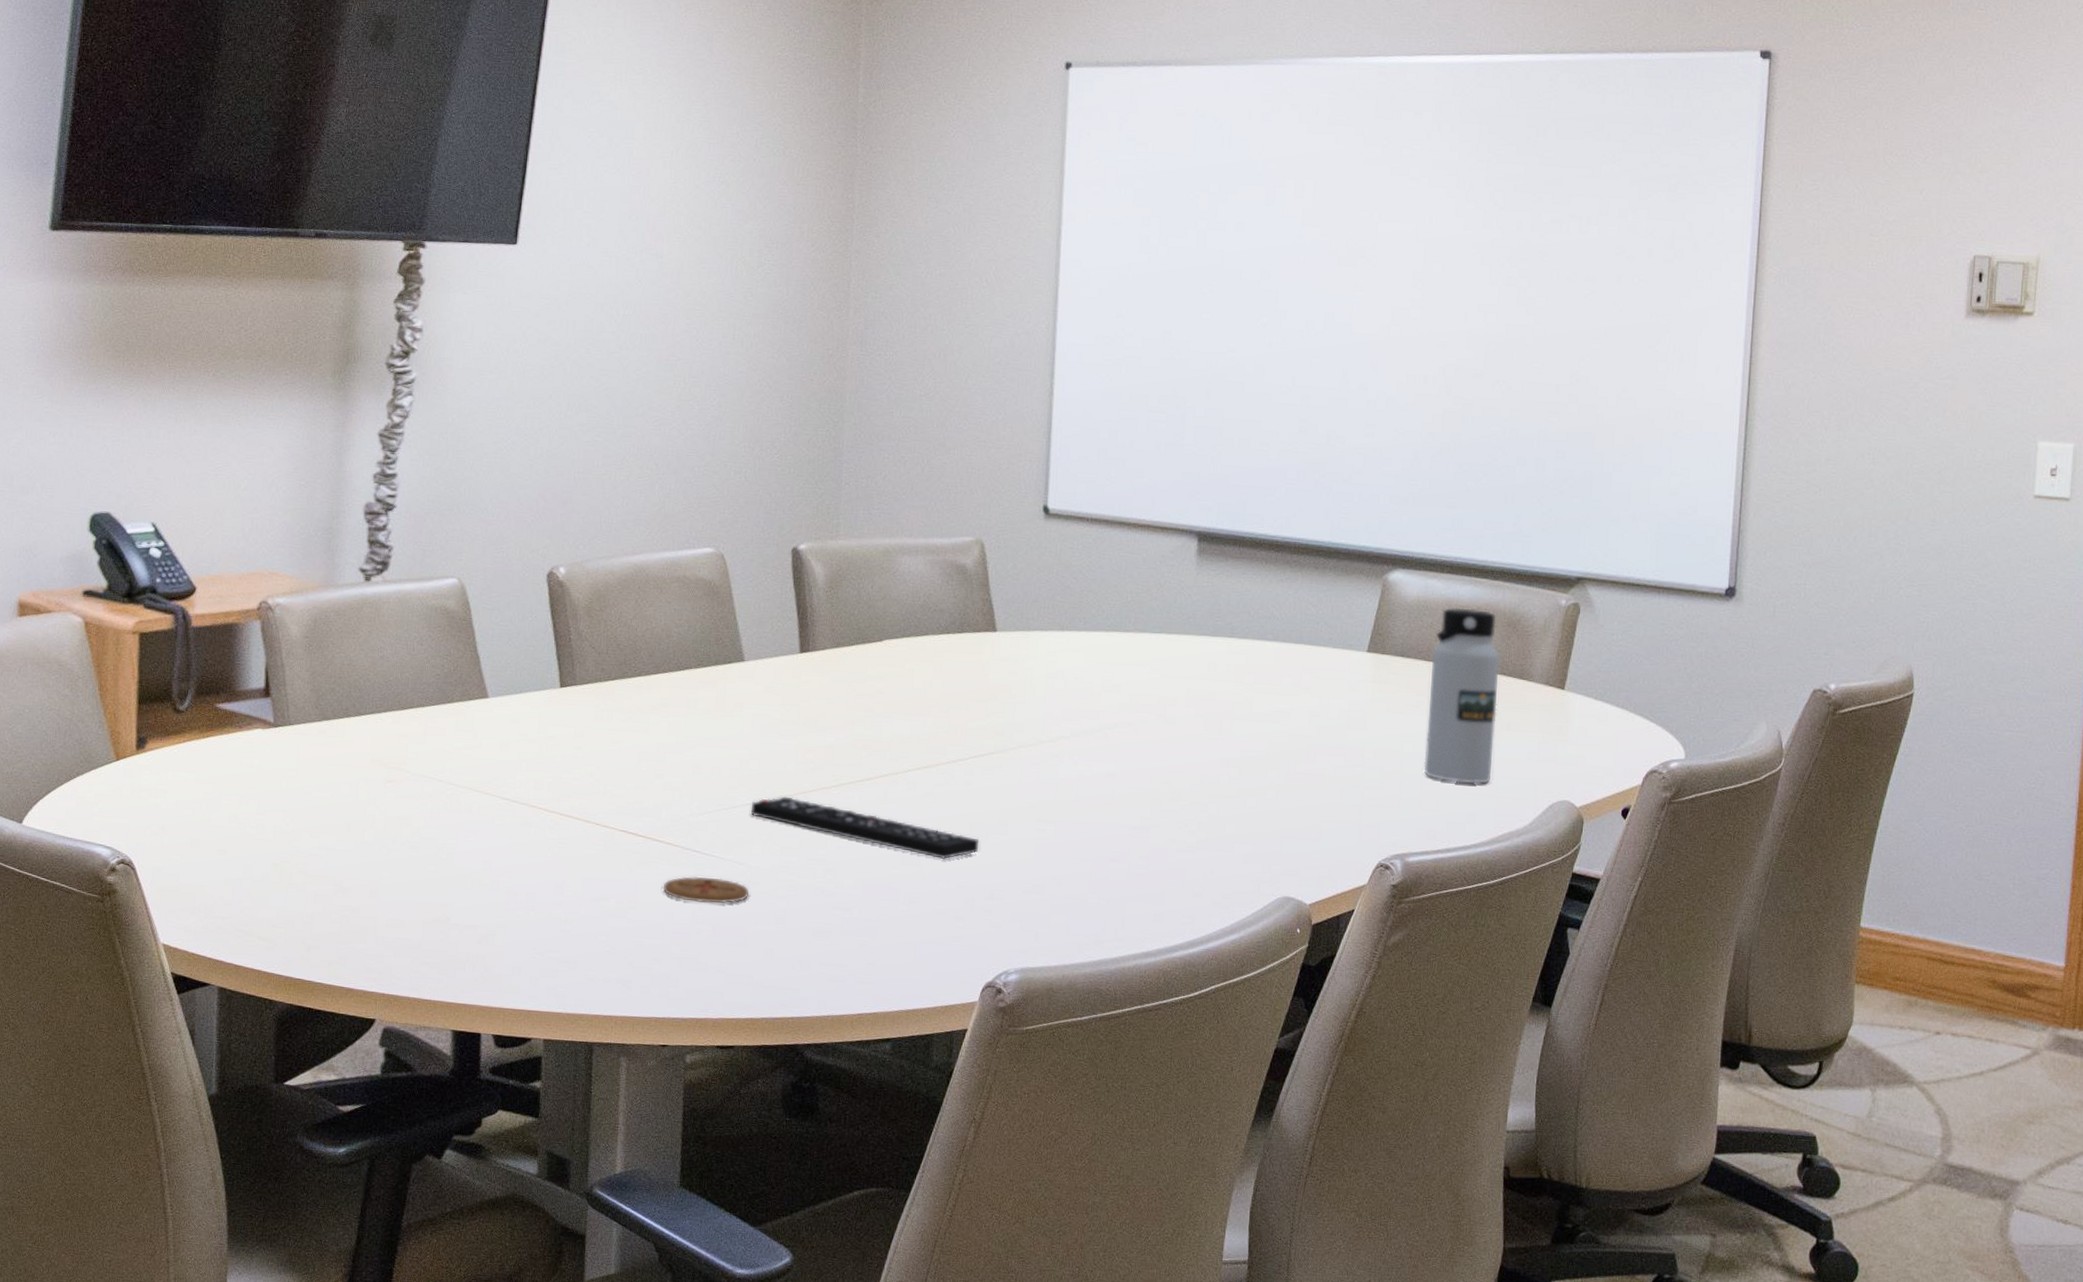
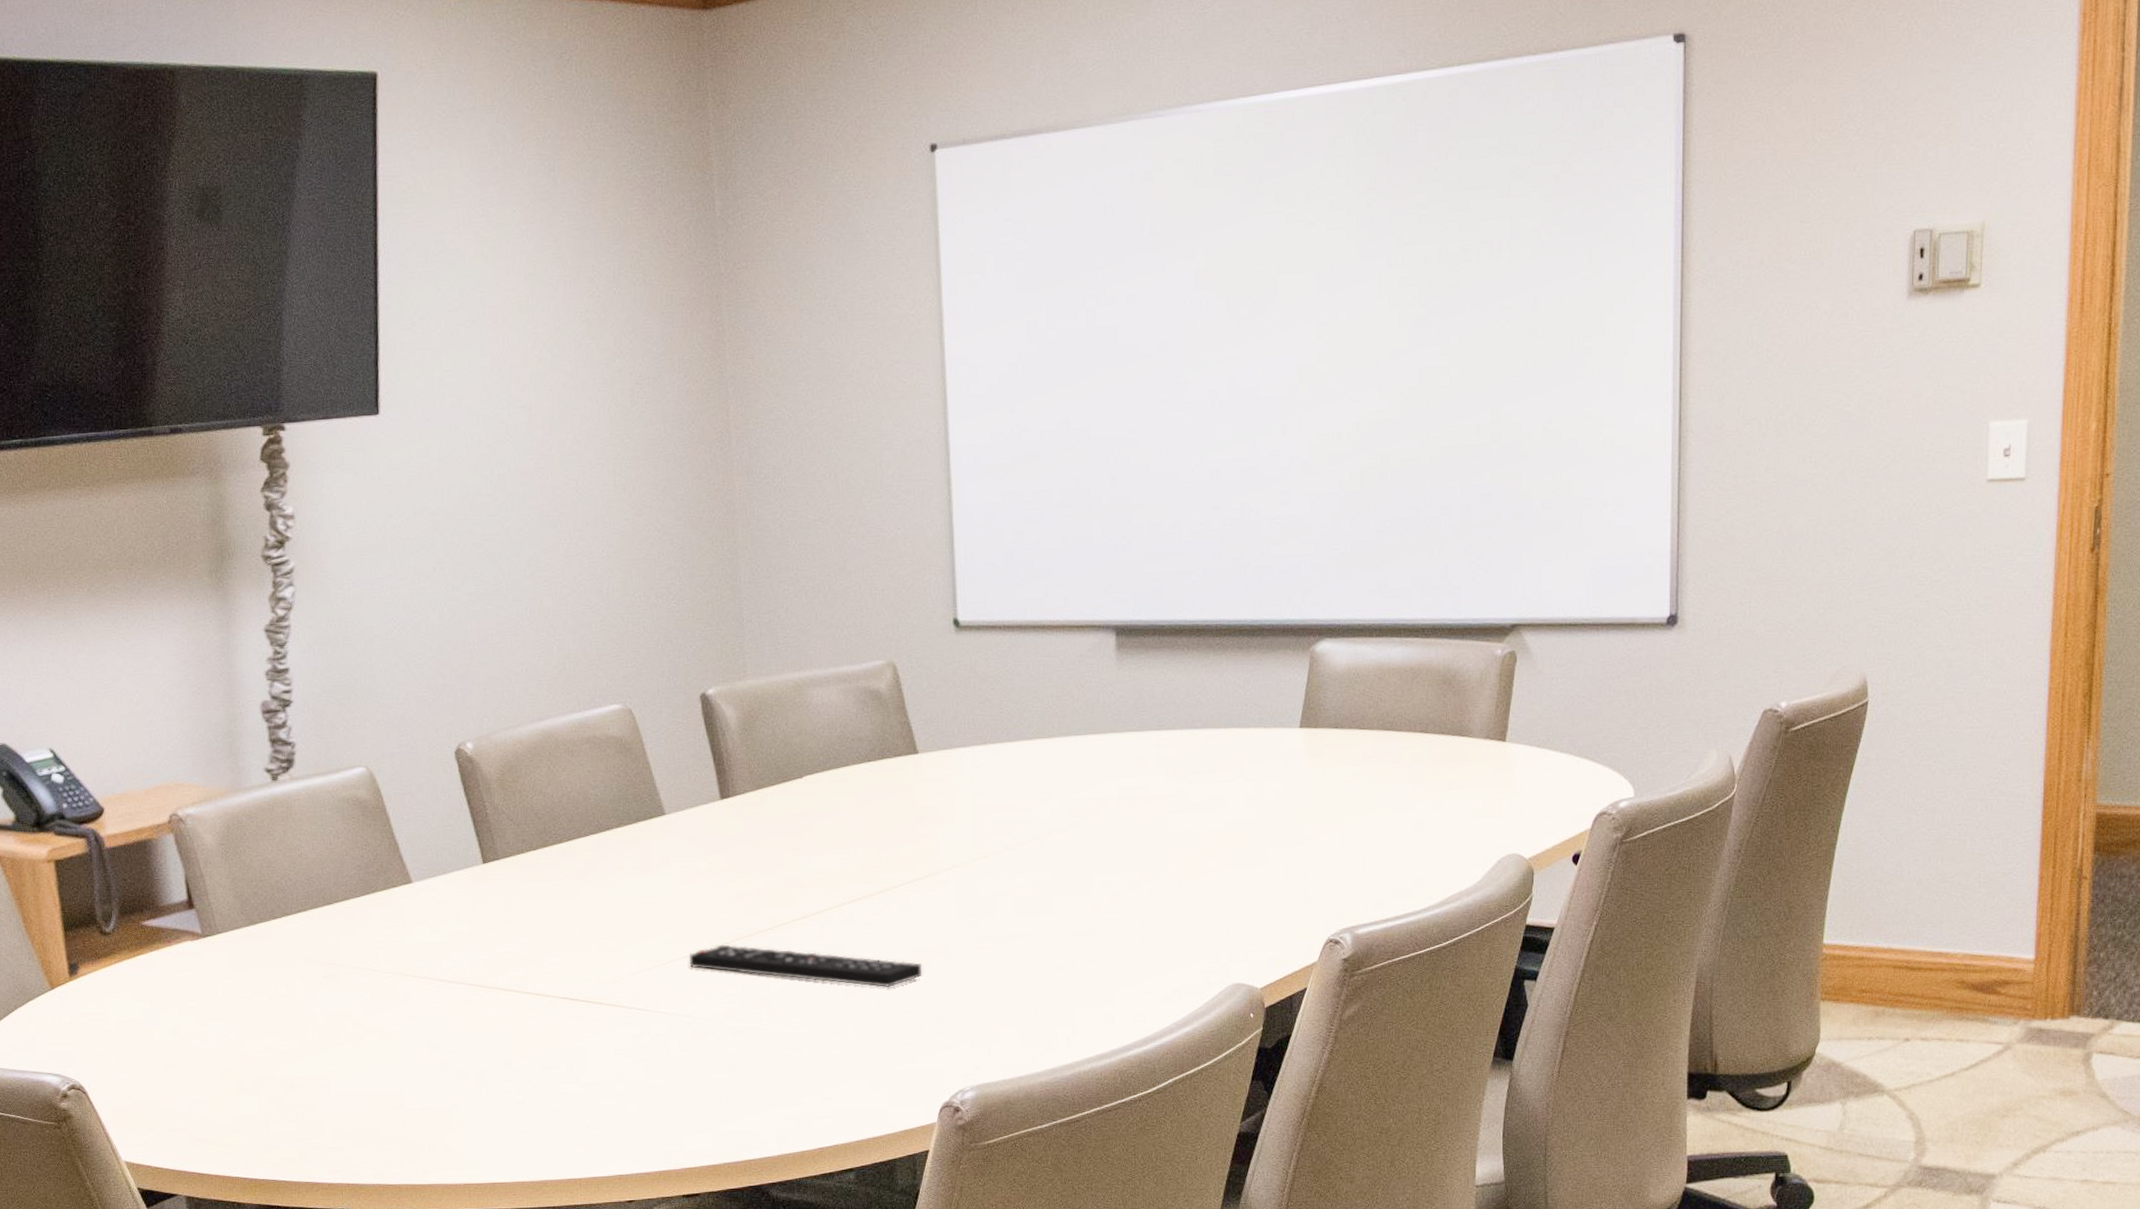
coaster: present [663,876,749,904] -> none [611,1032,698,1059]
water bottle: present [1423,607,1500,784] -> none [1366,670,1438,849]

